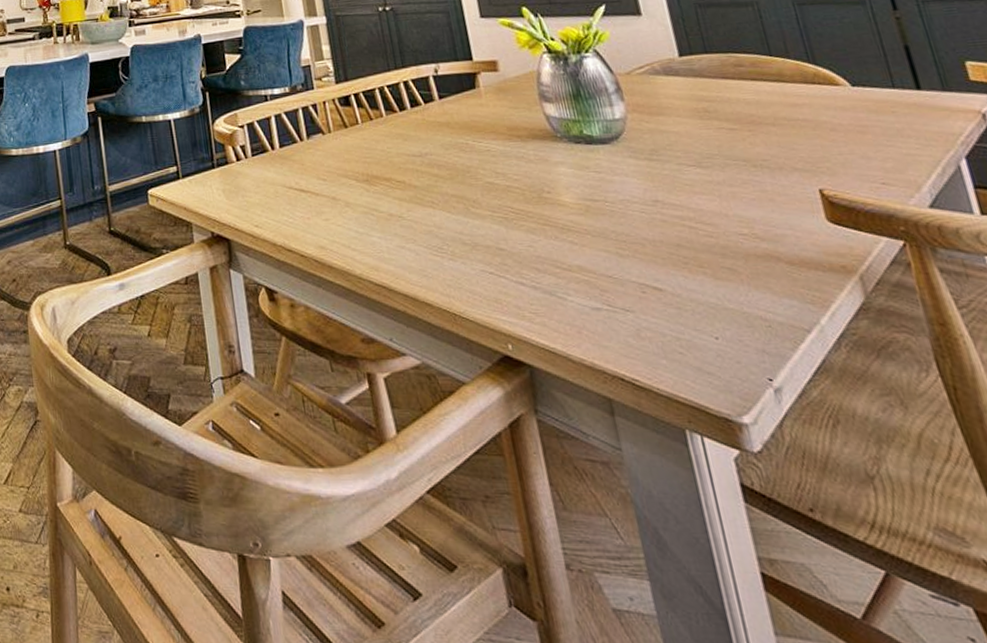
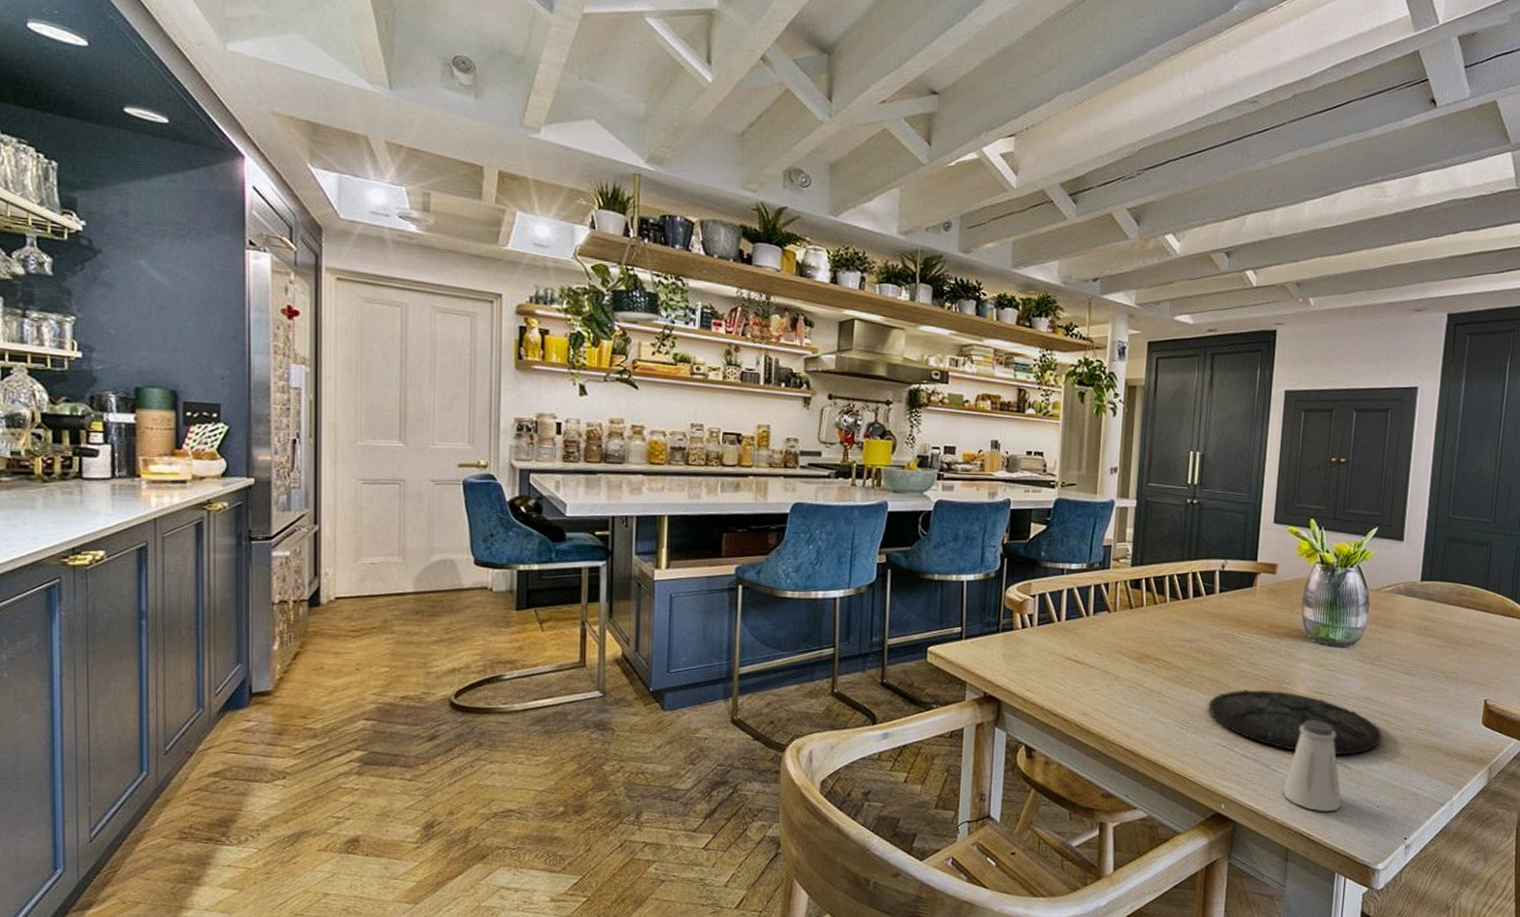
plate: none [460,202,692,274] -> present [1209,689,1382,755]
saltshaker: none [579,233,666,347] -> present [1283,719,1342,811]

